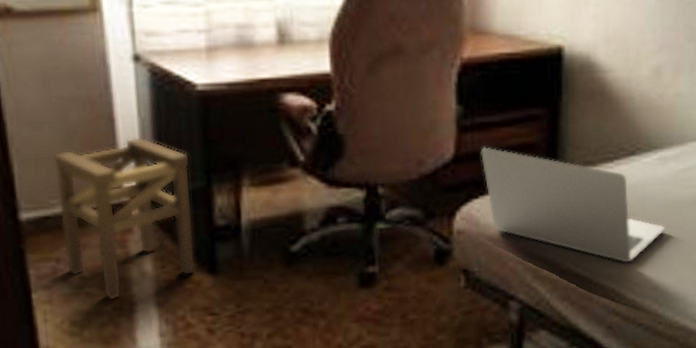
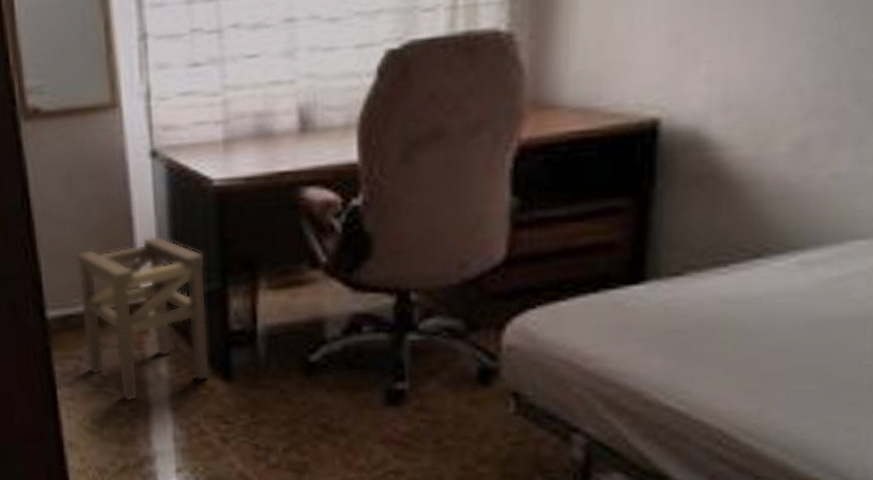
laptop: present [481,147,665,263] -> none [541,246,804,397]

